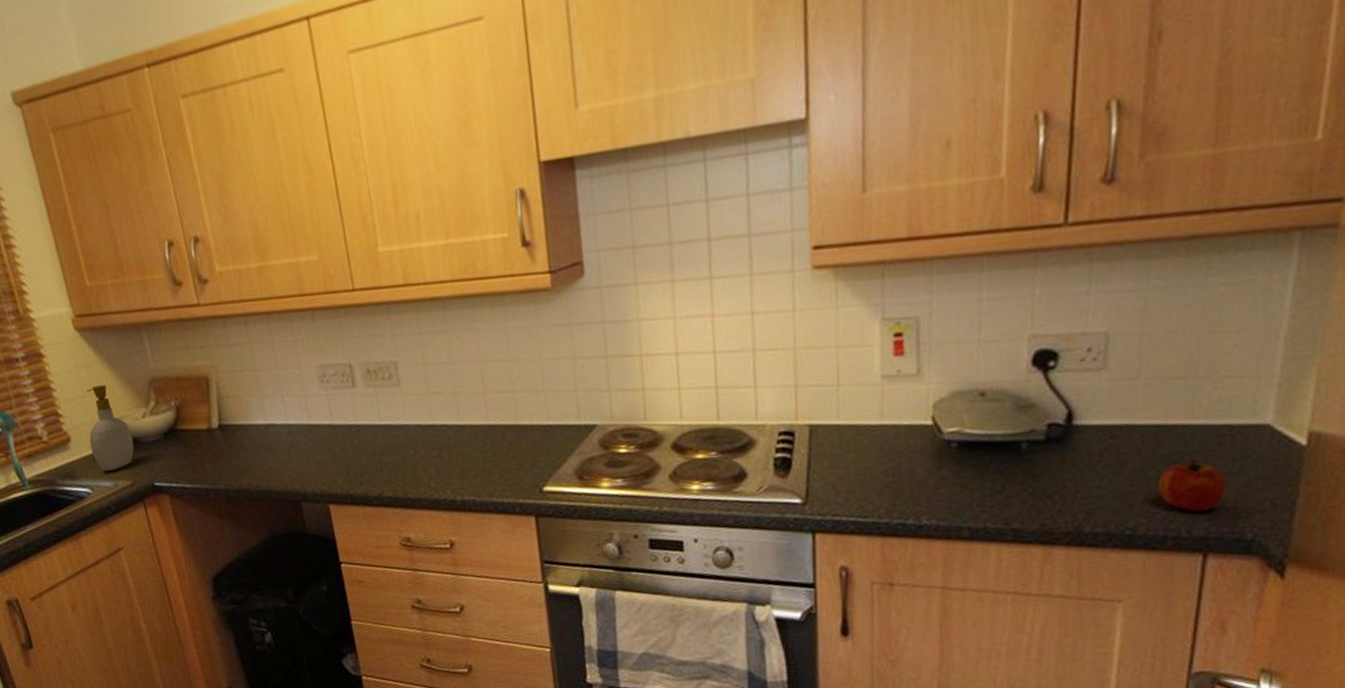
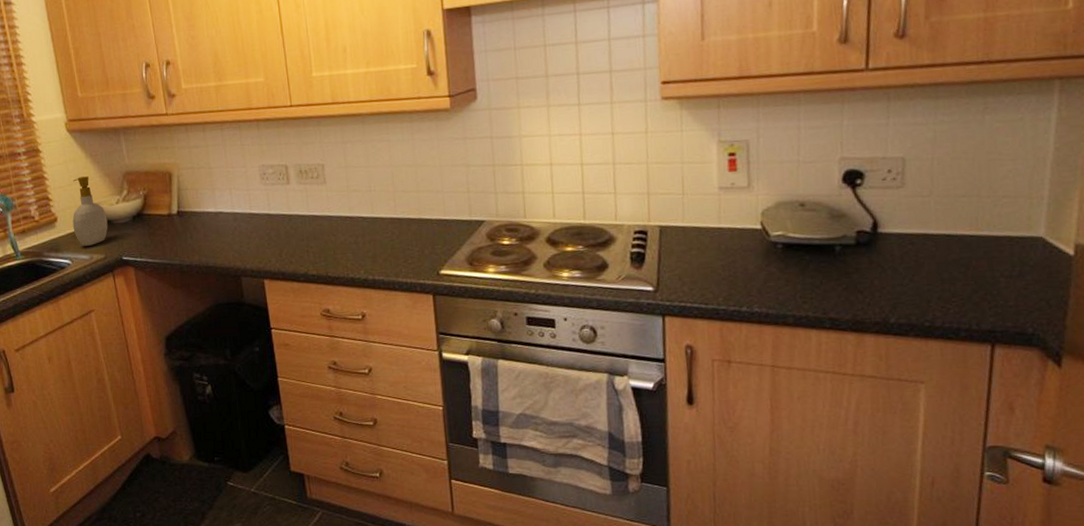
fruit: present [1158,458,1226,512] -> none [950,263,1008,308]

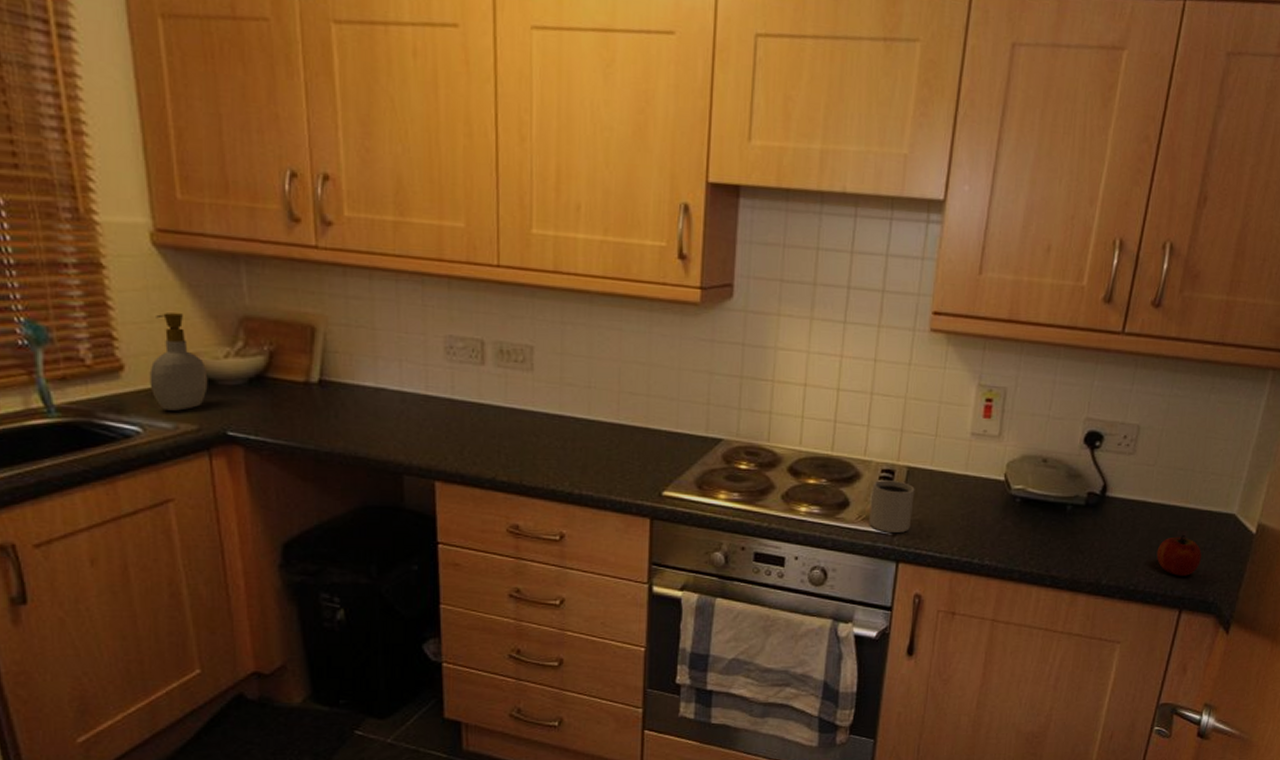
mug: none [627,240,671,289] -> present [869,480,915,533]
fruit: none [950,263,1008,308] -> present [1156,534,1202,576]

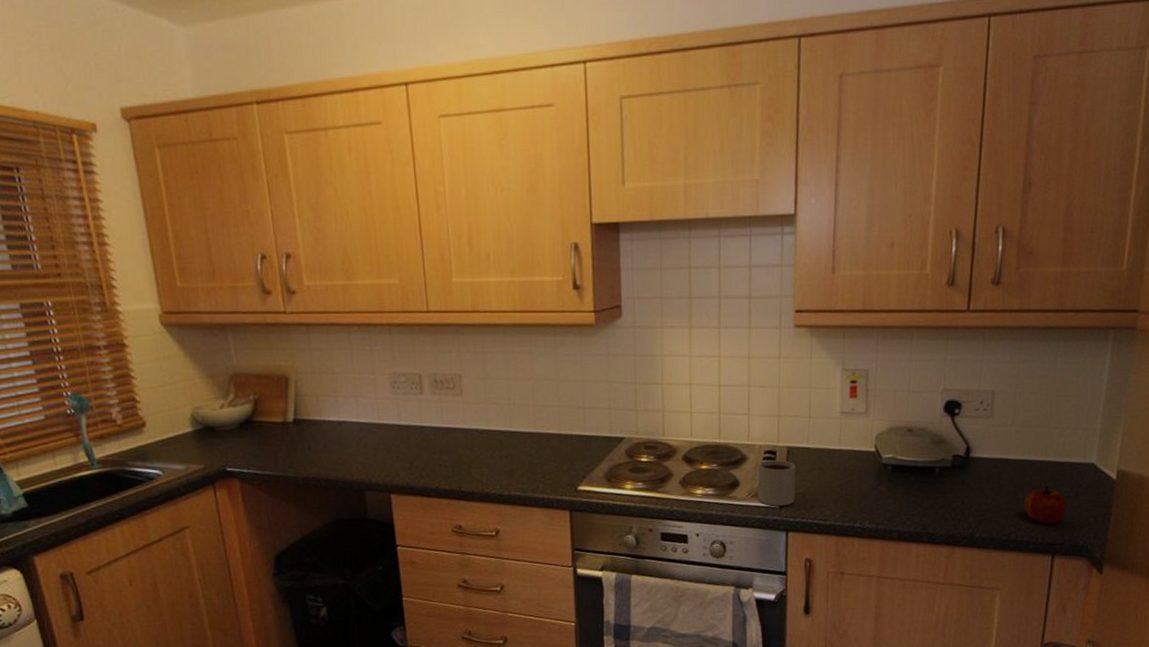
soap bottle: present [149,313,208,411] -> none [165,376,209,455]

